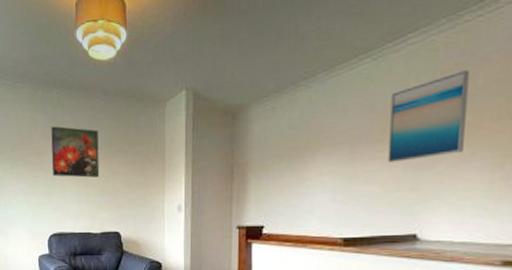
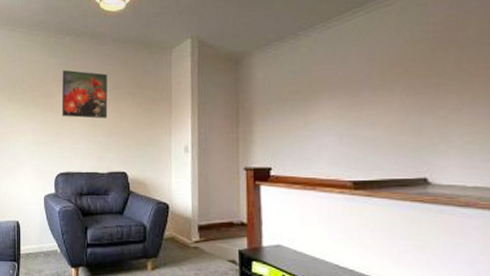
wall art: present [388,70,470,162] -> none [387,23,463,107]

